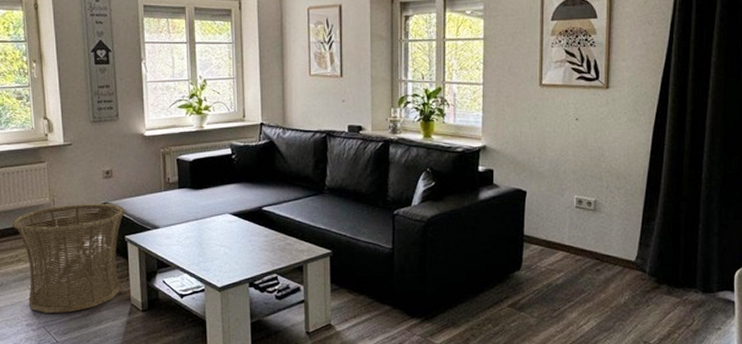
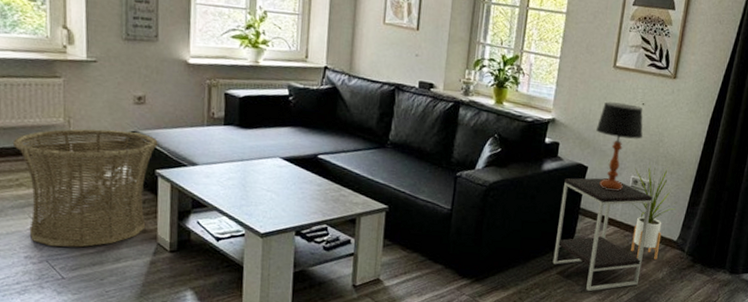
side table: none [502,201,601,323] -> present [552,178,653,291]
table lamp: none [530,121,582,214] -> present [596,101,643,191]
house plant: none [577,178,630,283] -> present [631,161,678,260]

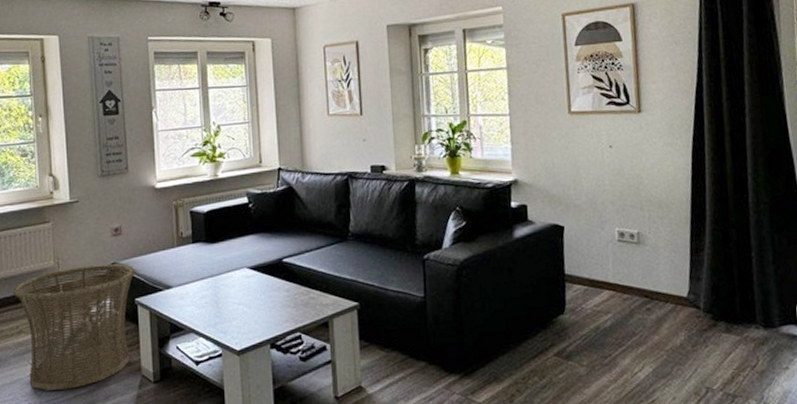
side table: present [552,178,653,291] -> none [541,236,653,372]
table lamp: present [596,101,643,191] -> none [564,149,619,250]
house plant: present [631,161,678,260] -> none [617,208,677,324]

